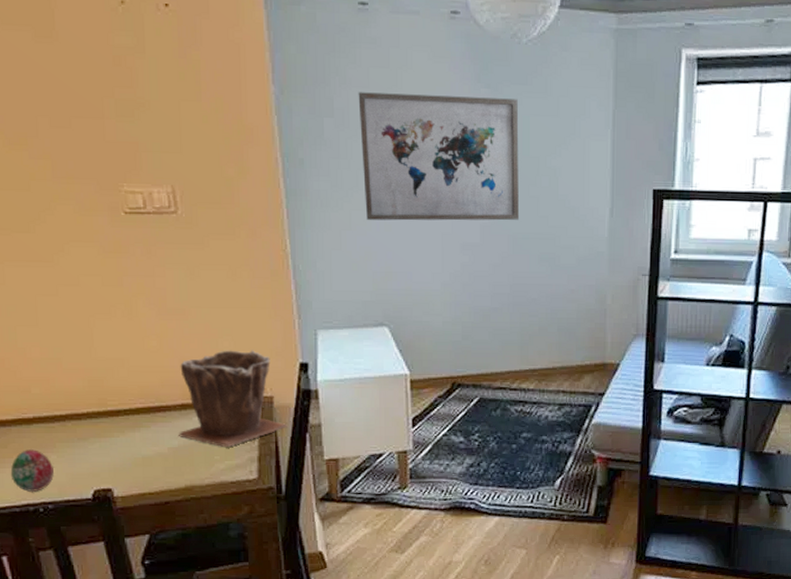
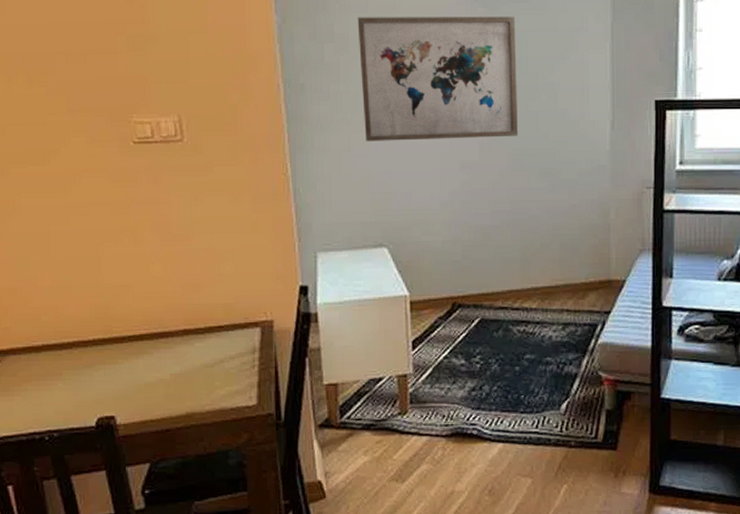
decorative egg: present [10,449,54,492] -> none [19,377,60,420]
plant pot: present [179,350,289,447] -> none [180,274,288,372]

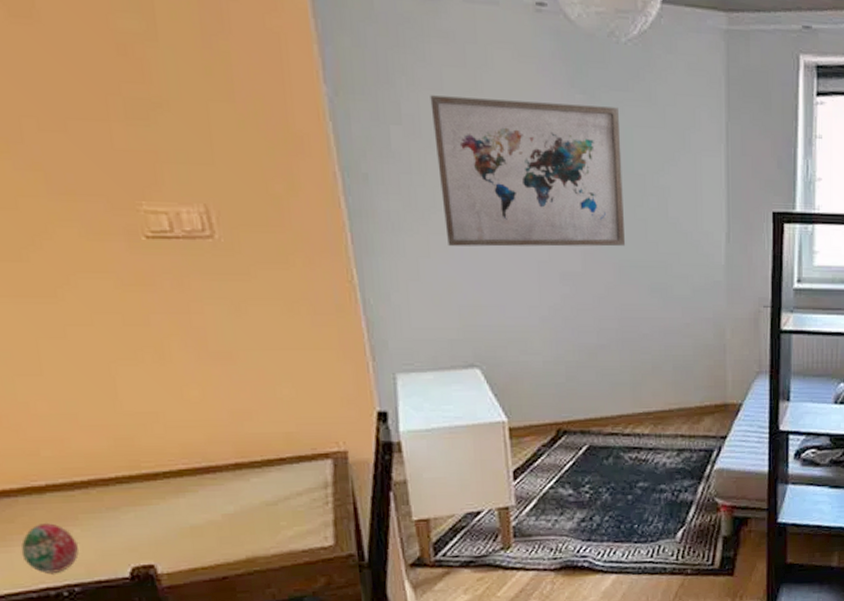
decorative egg: none [19,377,60,420] -> present [21,523,79,573]

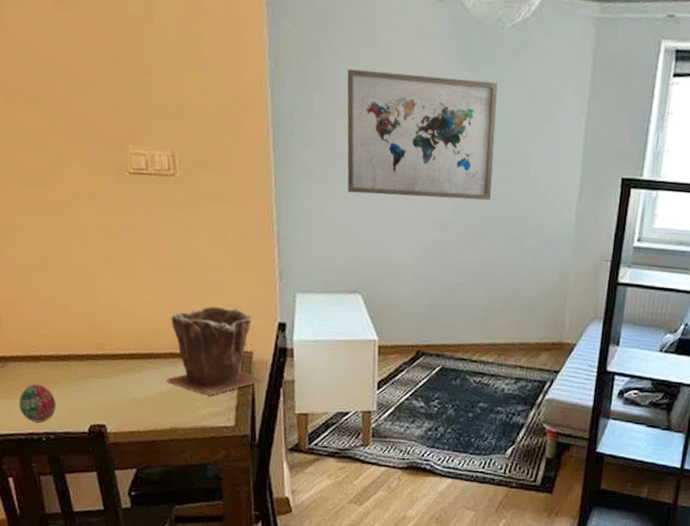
plant pot: none [230,398,368,511] -> present [167,306,265,395]

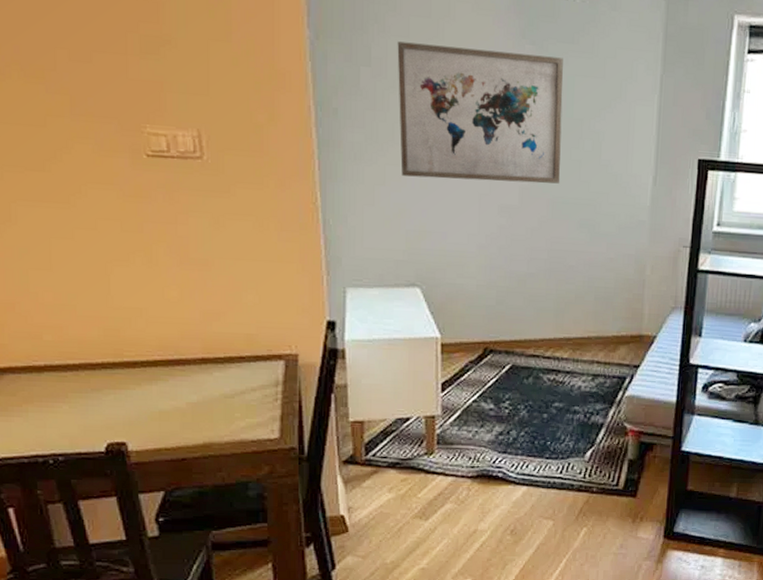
decorative egg: present [19,384,56,422] -> none [19,398,65,443]
plant pot: present [167,306,265,395] -> none [198,304,313,404]

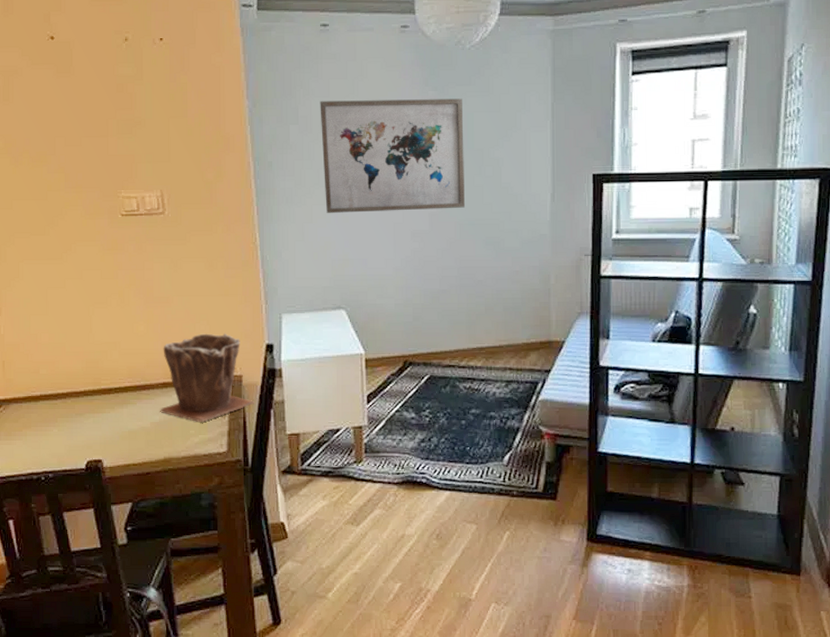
plant pot: none [198,304,313,404] -> present [160,333,255,422]

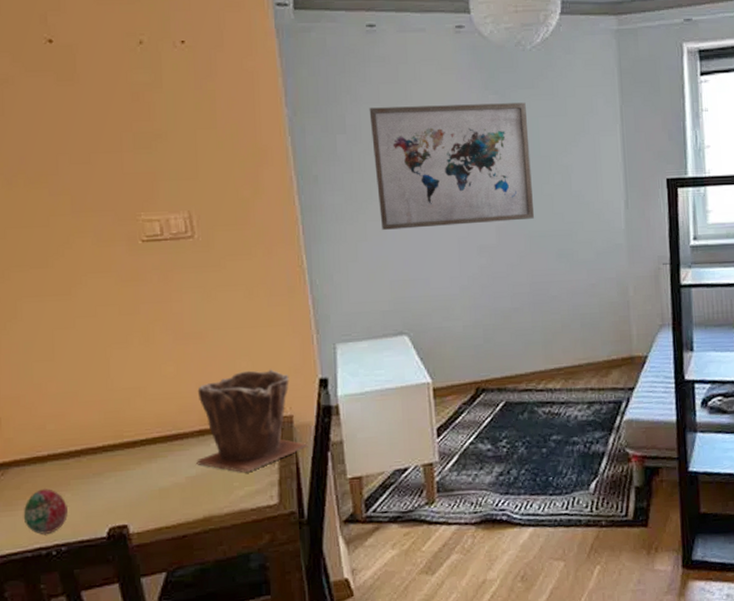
decorative egg: none [19,424,54,462] -> present [23,489,68,534]

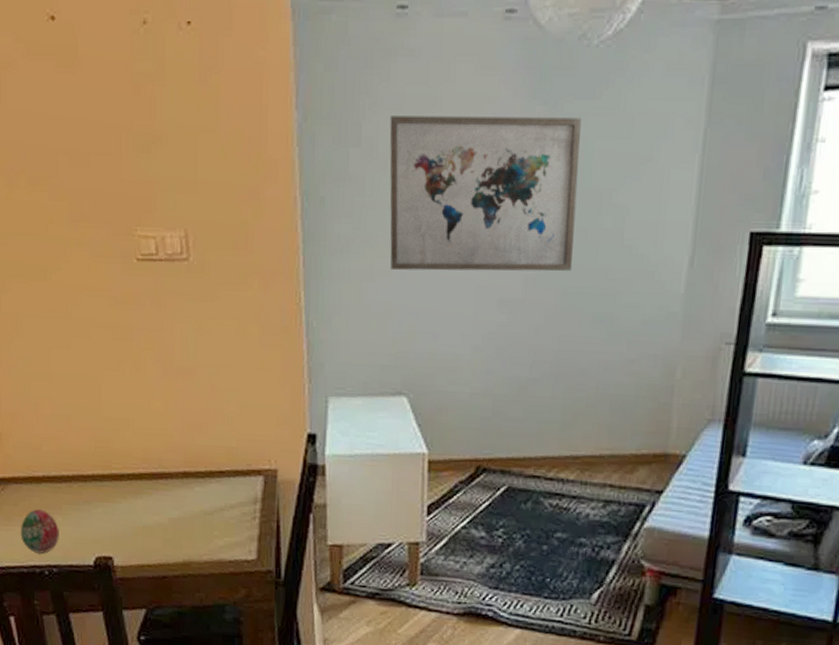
plant pot: present [196,369,310,472] -> none [179,415,292,522]

